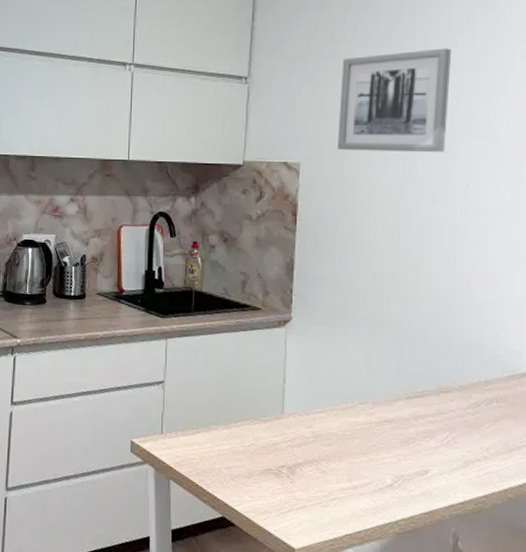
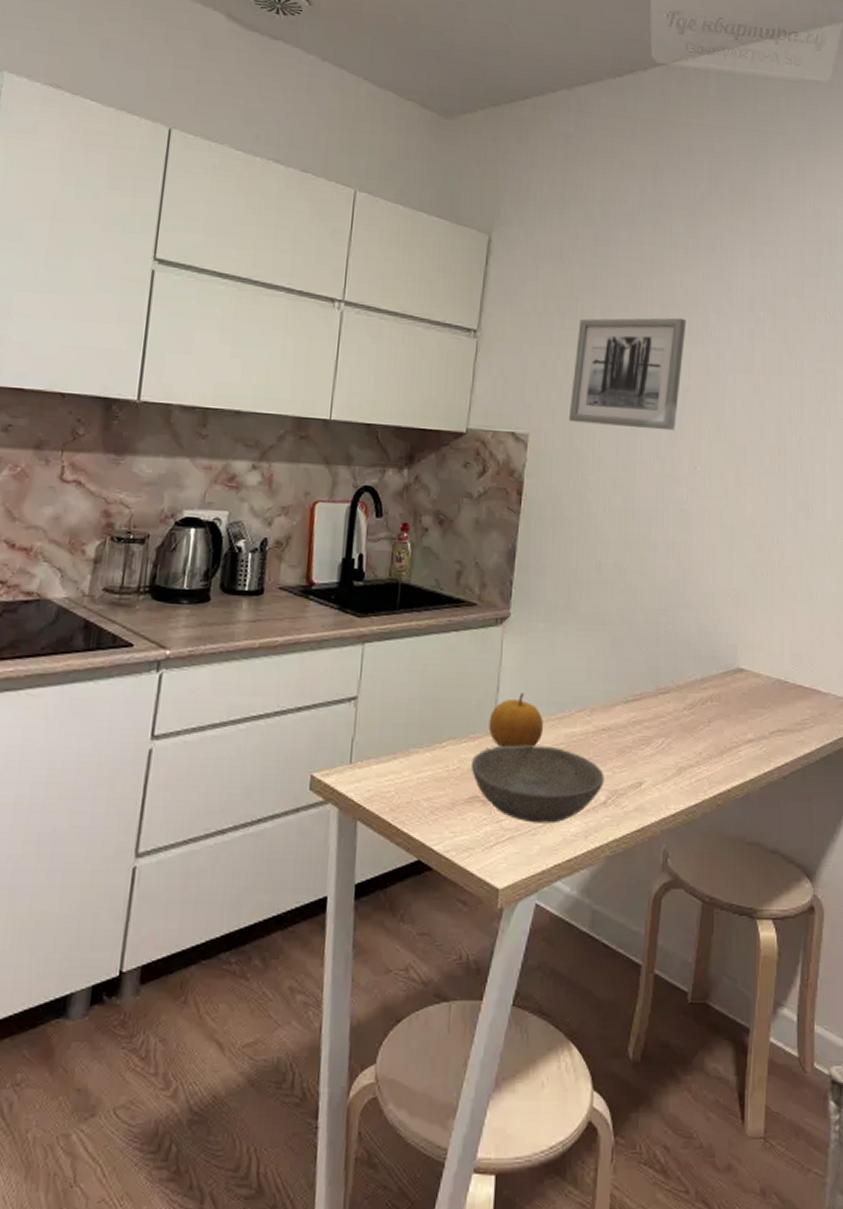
soup bowl: none [263,428,390,499] -> present [470,745,605,824]
fruit: none [278,384,329,432] -> present [488,692,544,748]

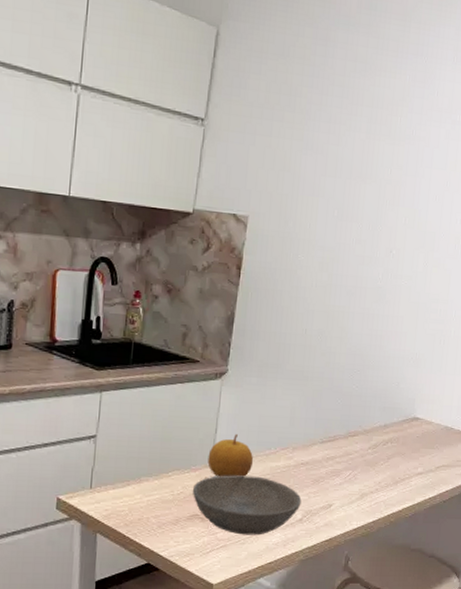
wall art: present [568,317,687,431] -> none [284,113,392,219]

